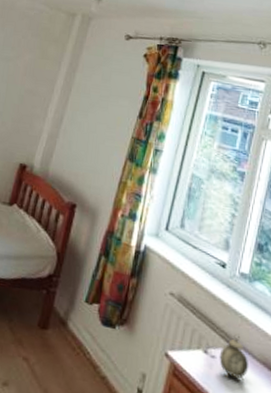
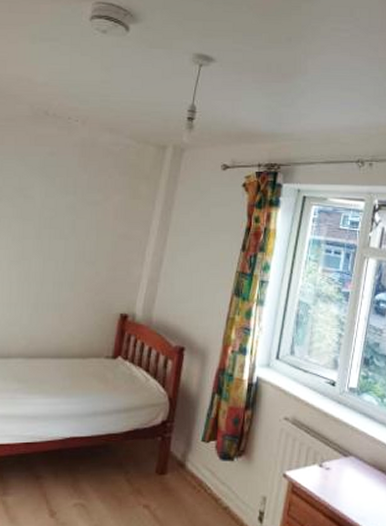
alarm clock: present [219,333,249,382] -> none [333,443,361,486]

